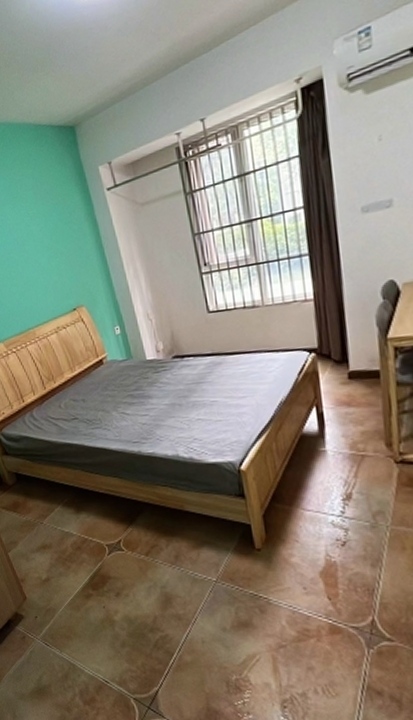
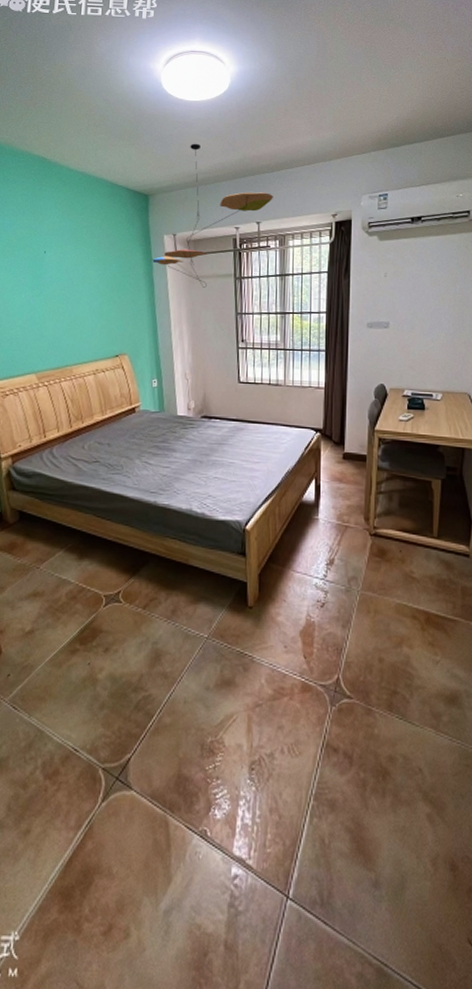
ceiling mobile: none [91,46,216,215] -> present [152,143,273,288]

